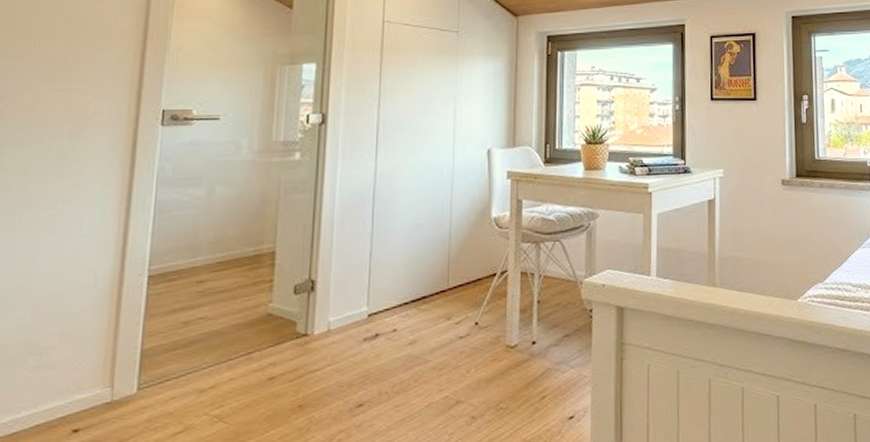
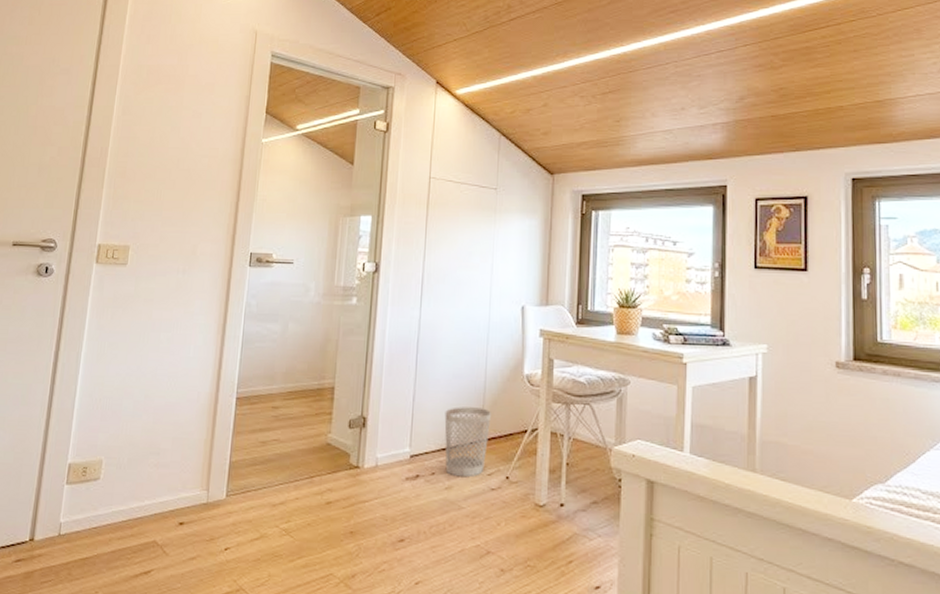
wastebasket: none [406,256,457,330] -> present [444,407,491,478]

